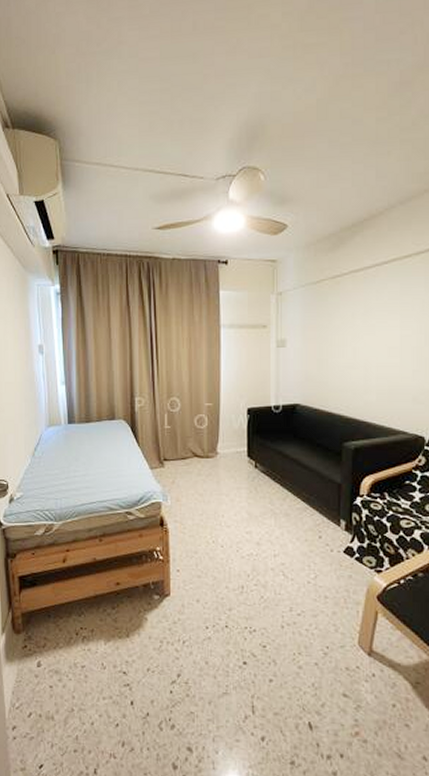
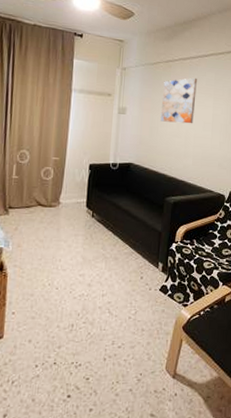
wall art: none [330,292,376,351] -> present [160,77,197,124]

